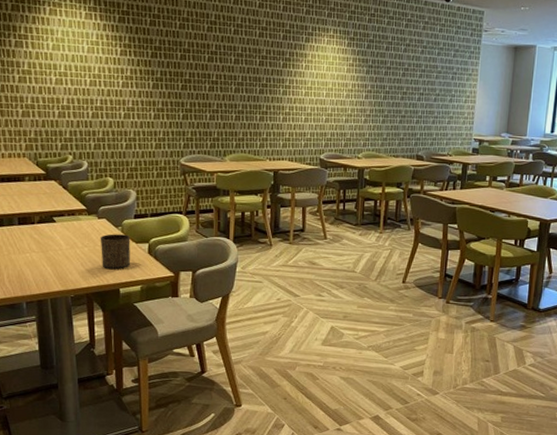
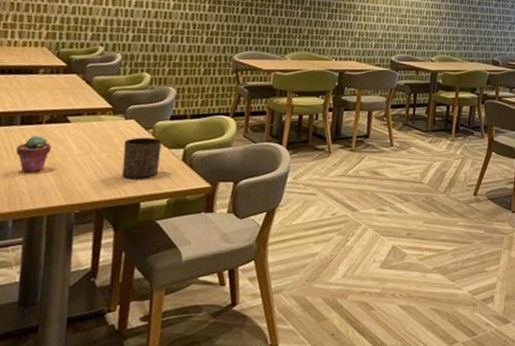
potted succulent: none [18,234,46,264] -> present [15,136,52,173]

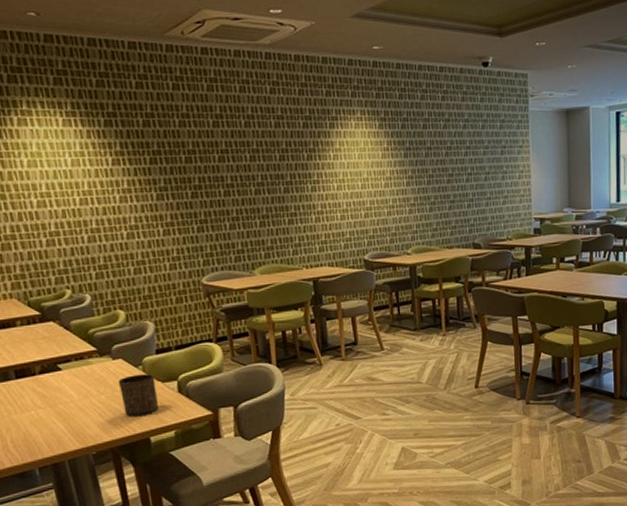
potted succulent: present [15,136,52,173] -> none [19,387,53,423]

